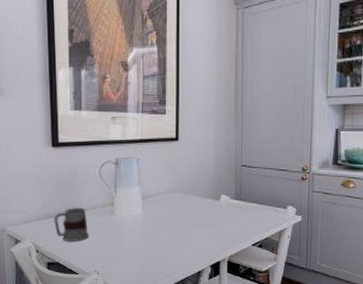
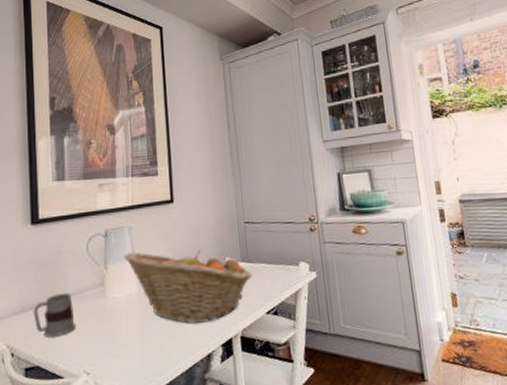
fruit basket: none [130,180,244,247] -> present [123,250,253,325]

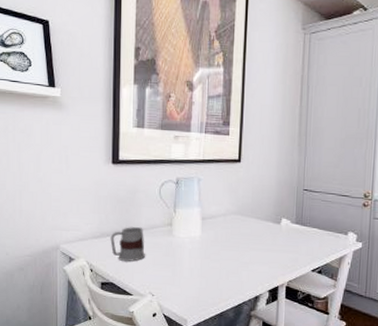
fruit basket: present [123,250,253,325] -> none [190,201,304,271]

